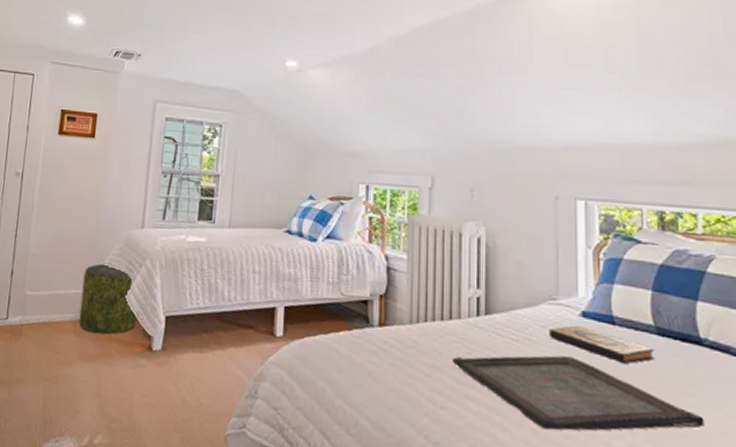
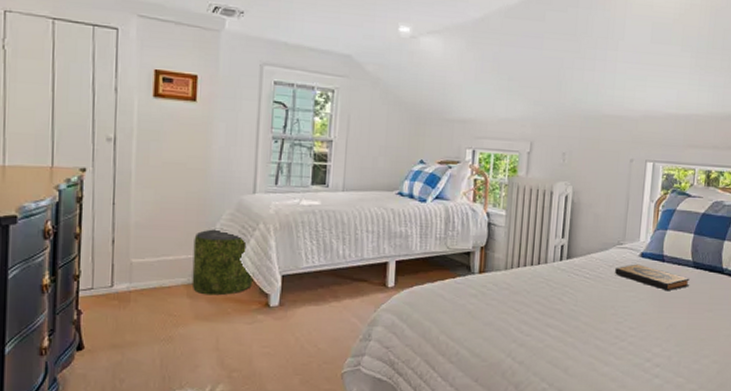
serving tray: present [453,355,705,432] -> none [538,287,717,345]

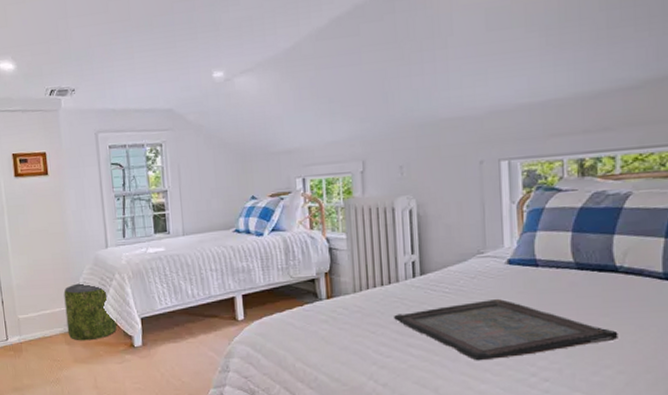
serving tray: none [538,287,717,345] -> present [394,298,618,361]
hardback book: present [615,264,690,290] -> none [479,272,574,297]

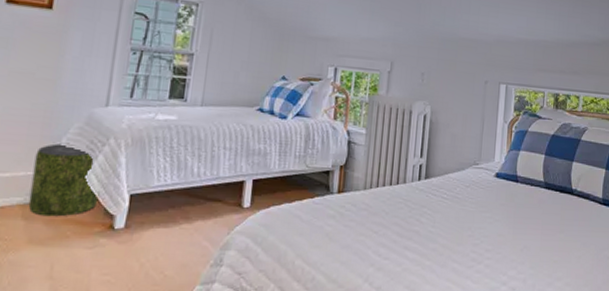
serving tray: present [394,298,618,361] -> none [397,208,569,268]

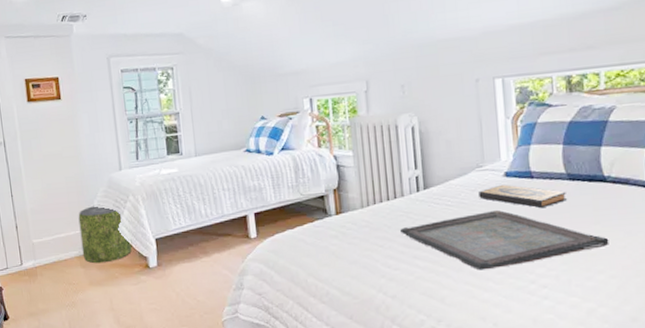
serving tray: none [397,208,569,268] -> present [400,209,609,270]
hardback book: none [471,184,542,211] -> present [479,184,567,208]

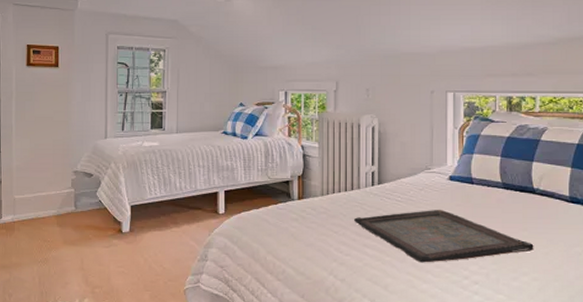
pouf: present [78,204,133,264] -> none [60,168,109,224]
hardback book: present [479,184,567,208] -> none [426,187,500,211]

